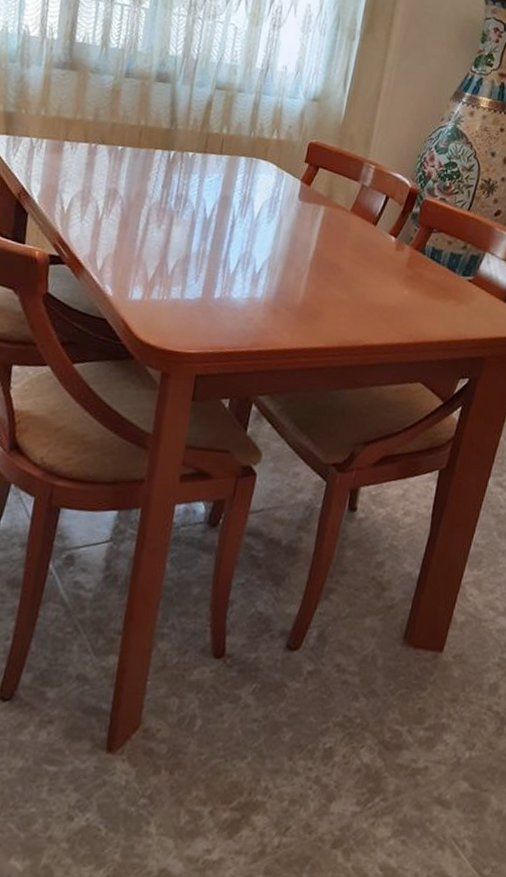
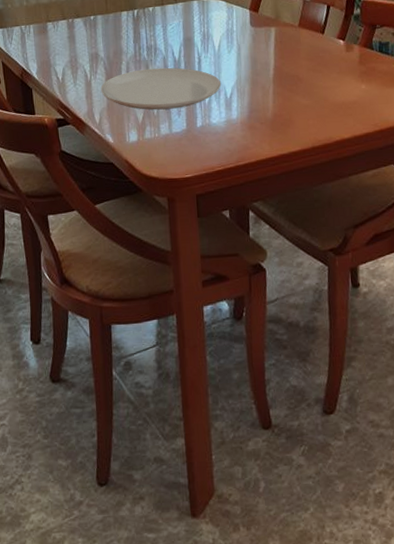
plate: none [110,219,253,273] -> present [100,67,222,110]

